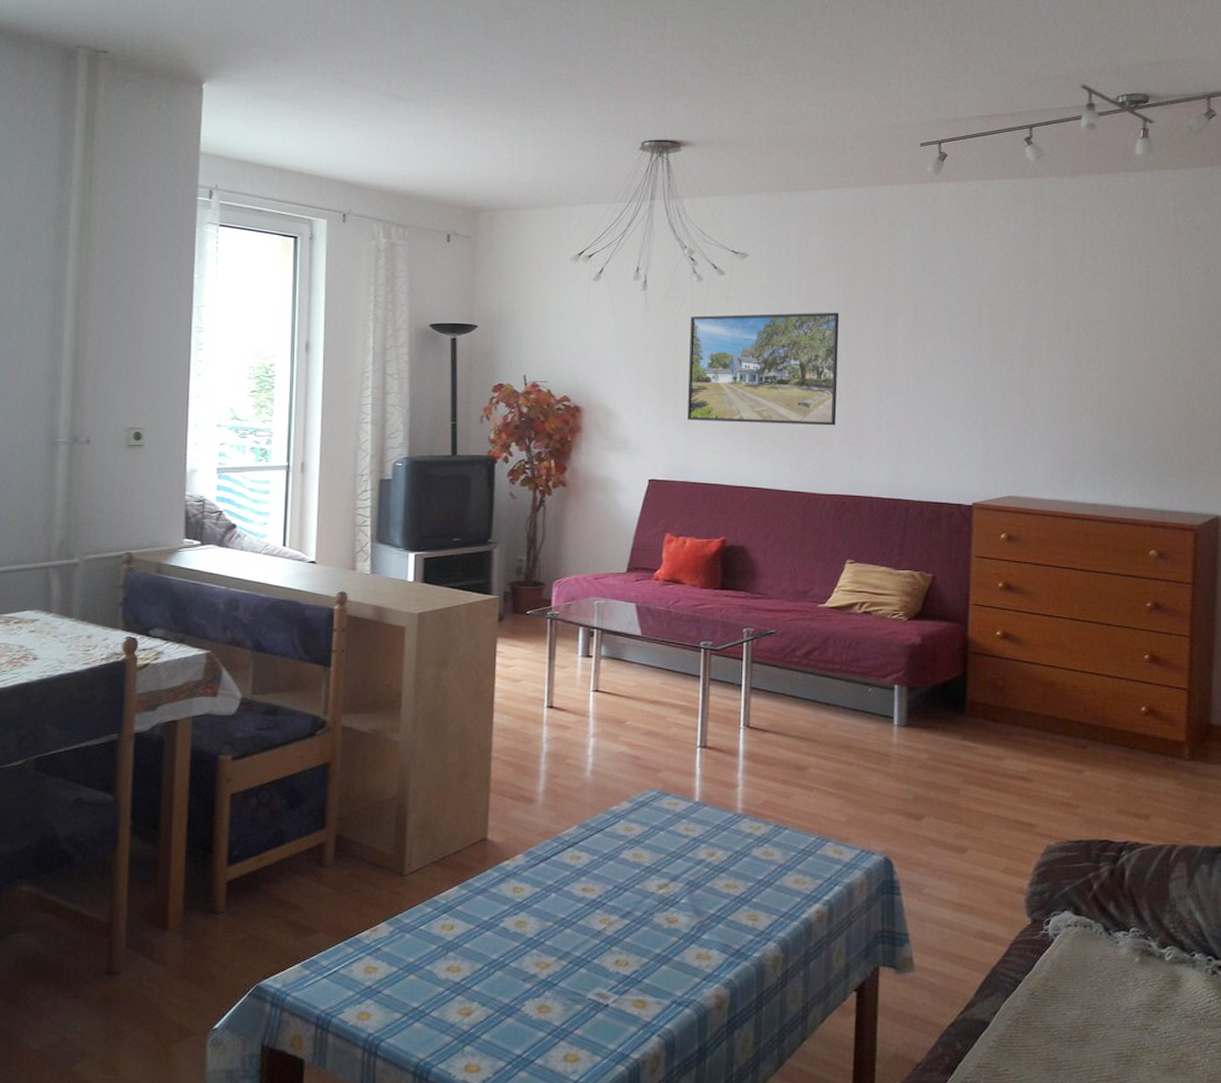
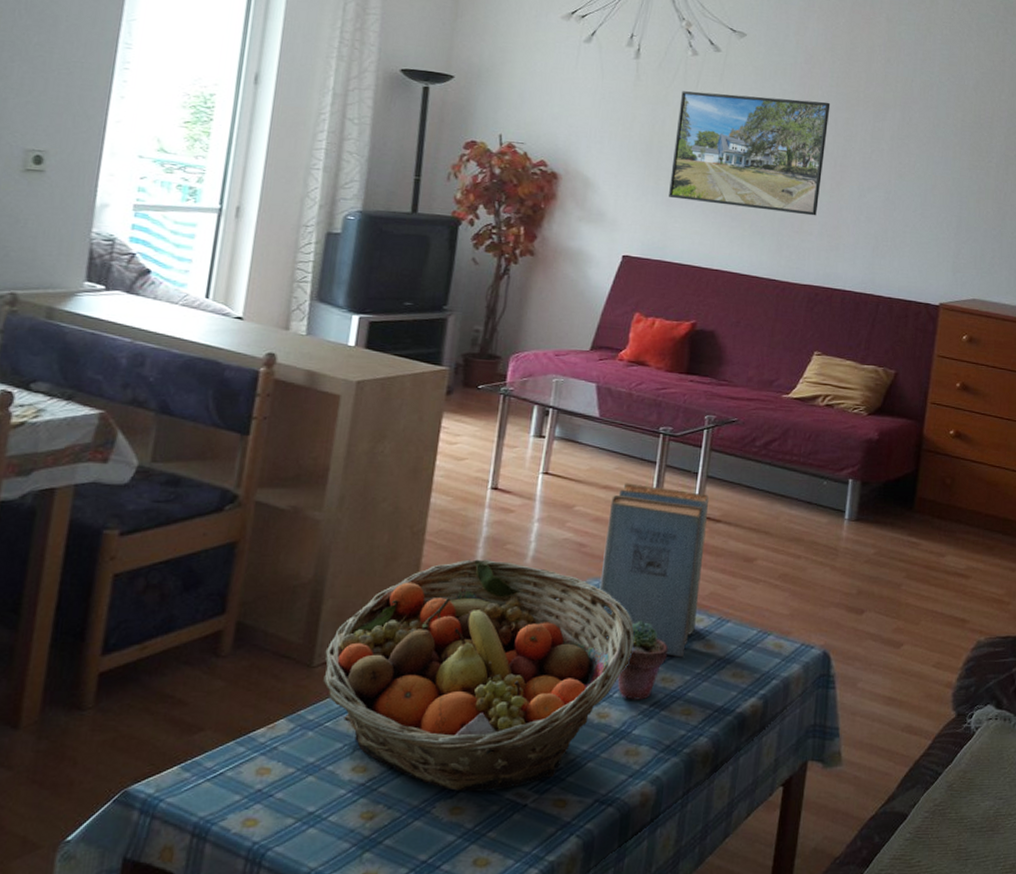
fruit basket: none [414,774,695,992] -> present [323,559,634,792]
book: none [657,697,755,865] -> present [599,483,710,658]
potted succulent: none [683,829,729,906] -> present [617,621,669,700]

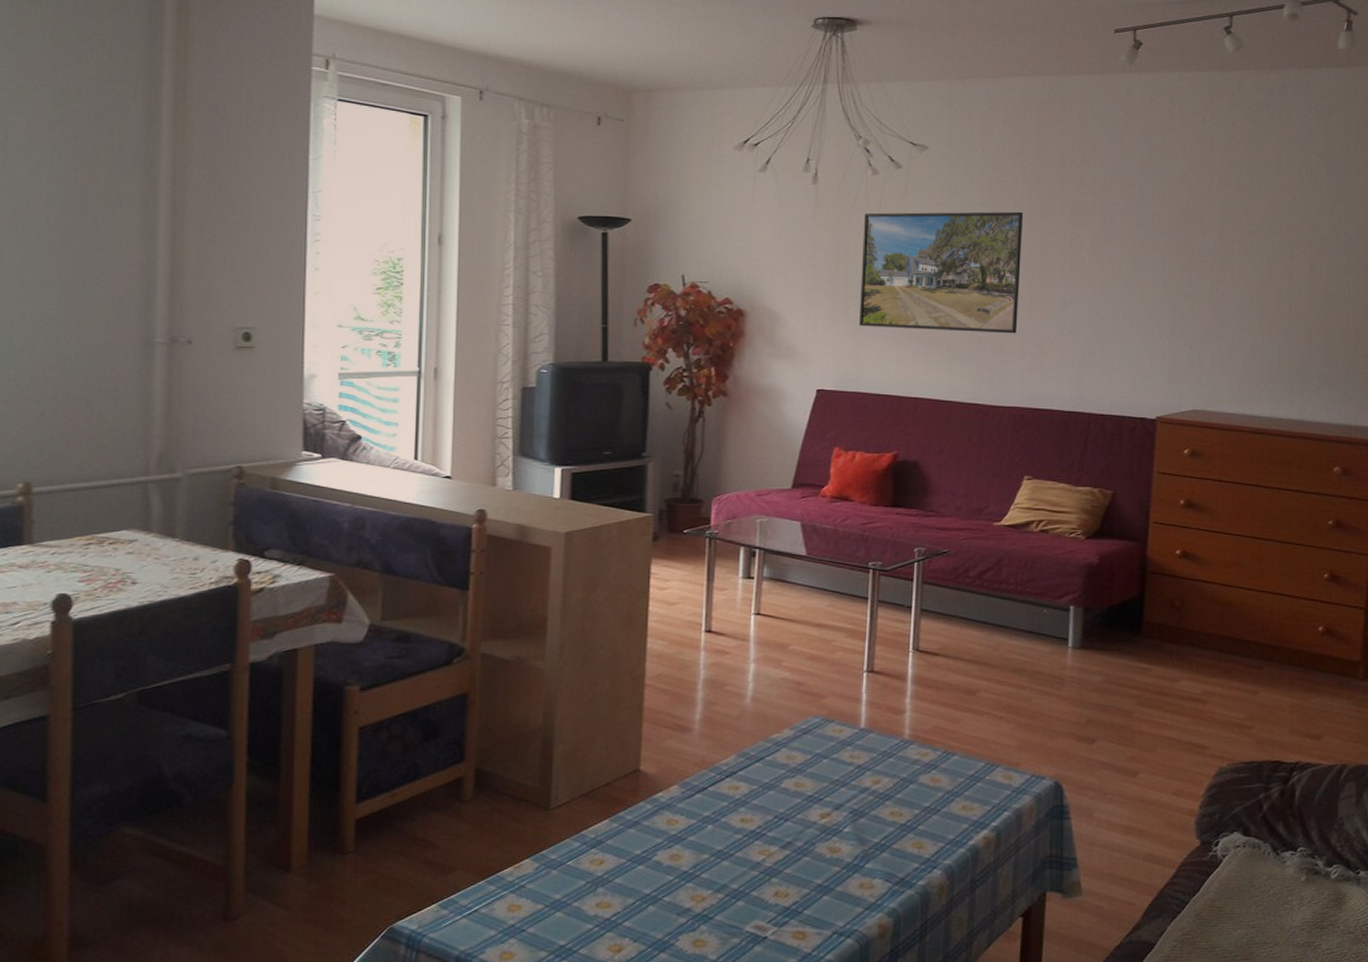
fruit basket: present [323,559,634,792] -> none [560,701,860,925]
book: present [599,483,710,658] -> none [821,620,925,792]
potted succulent: present [617,621,669,700] -> none [846,756,895,835]

